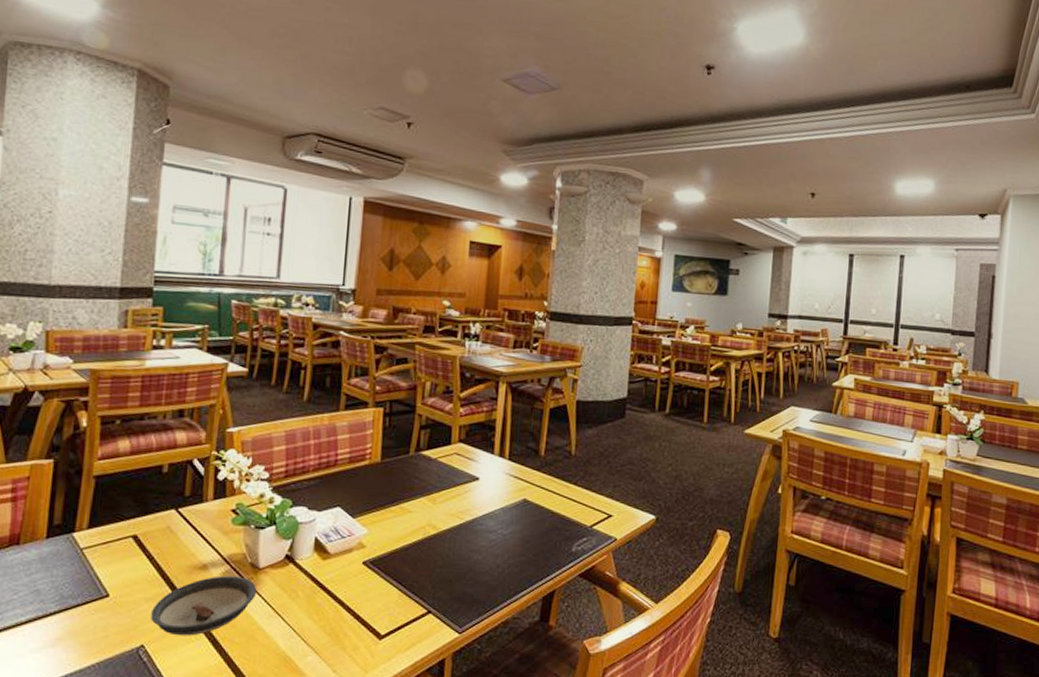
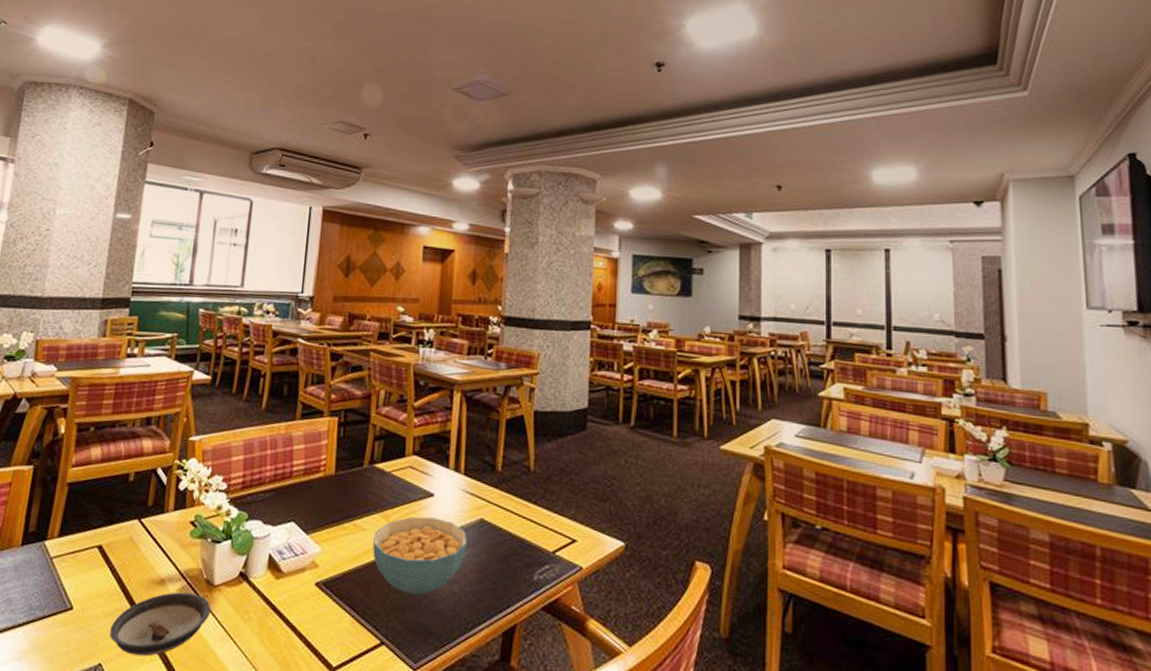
cereal bowl: none [419,499,512,569] -> present [372,516,468,595]

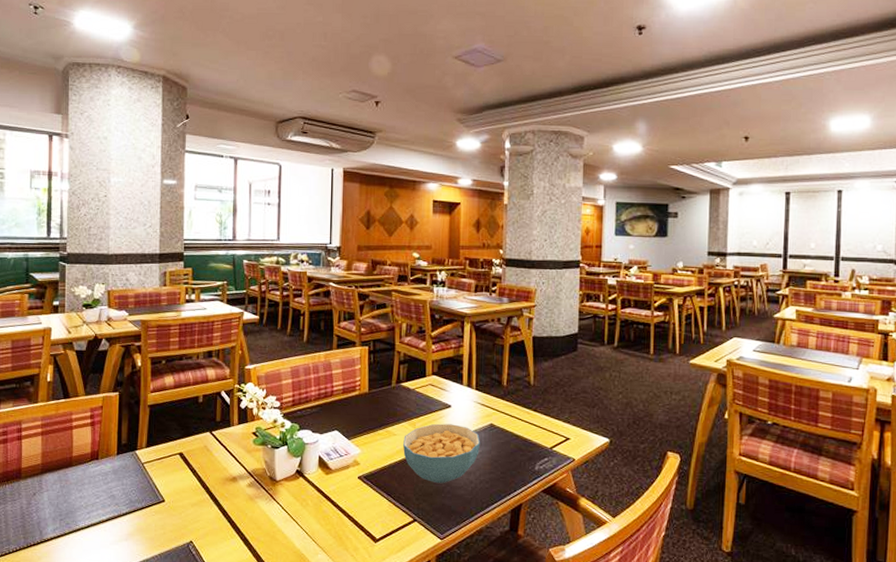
saucer: present [109,592,211,657] -> none [196,486,276,535]

